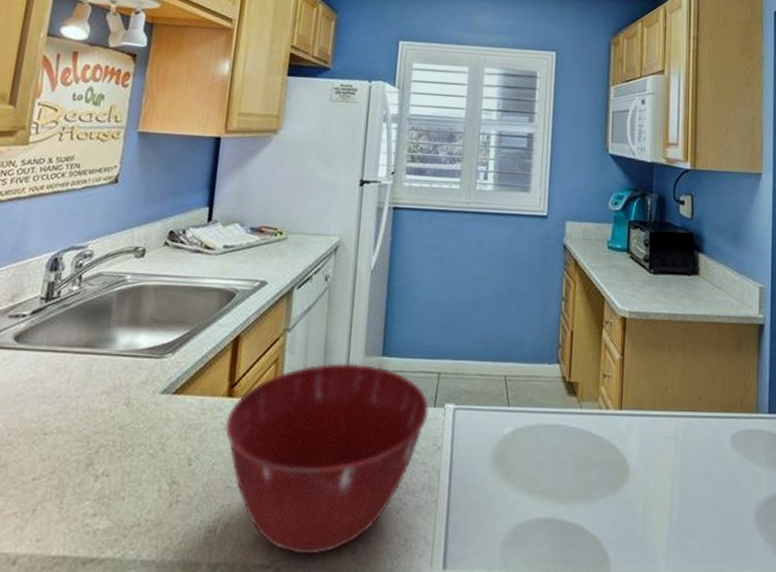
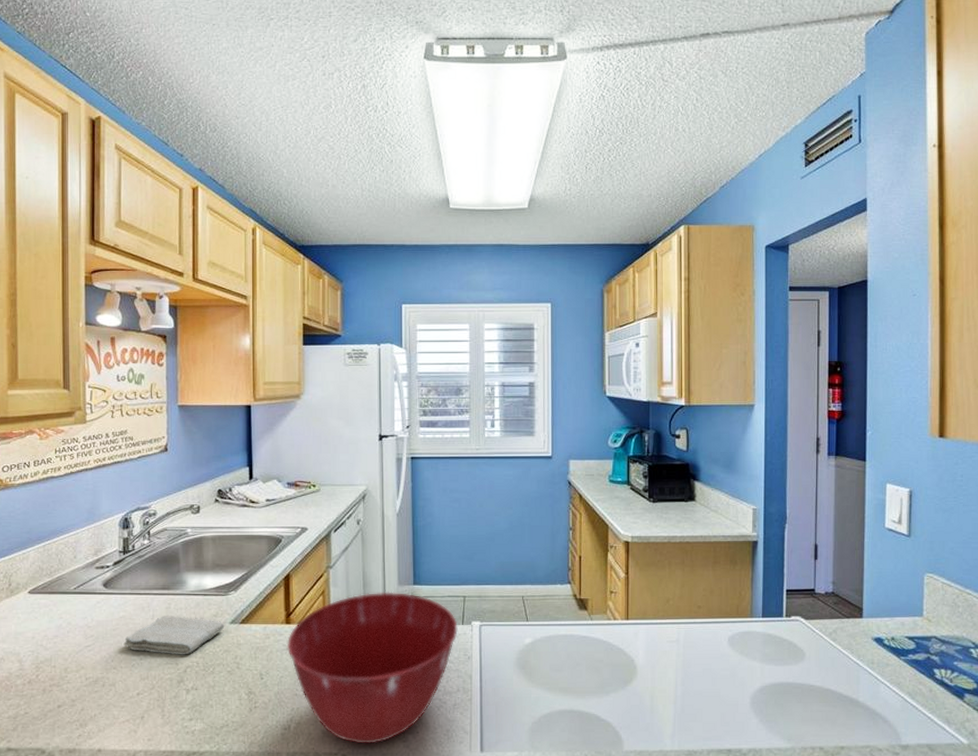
washcloth: none [26,380,154,431] -> present [123,616,225,655]

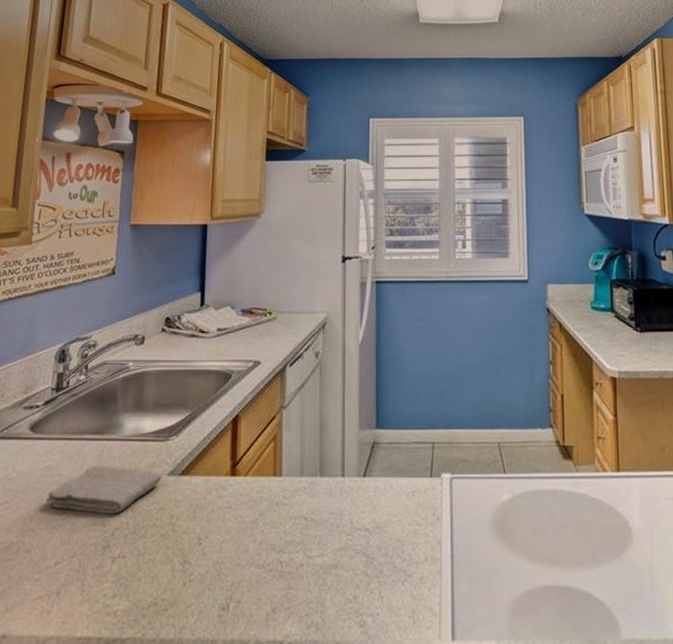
mixing bowl: present [286,592,458,744] -> none [230,437,425,629]

